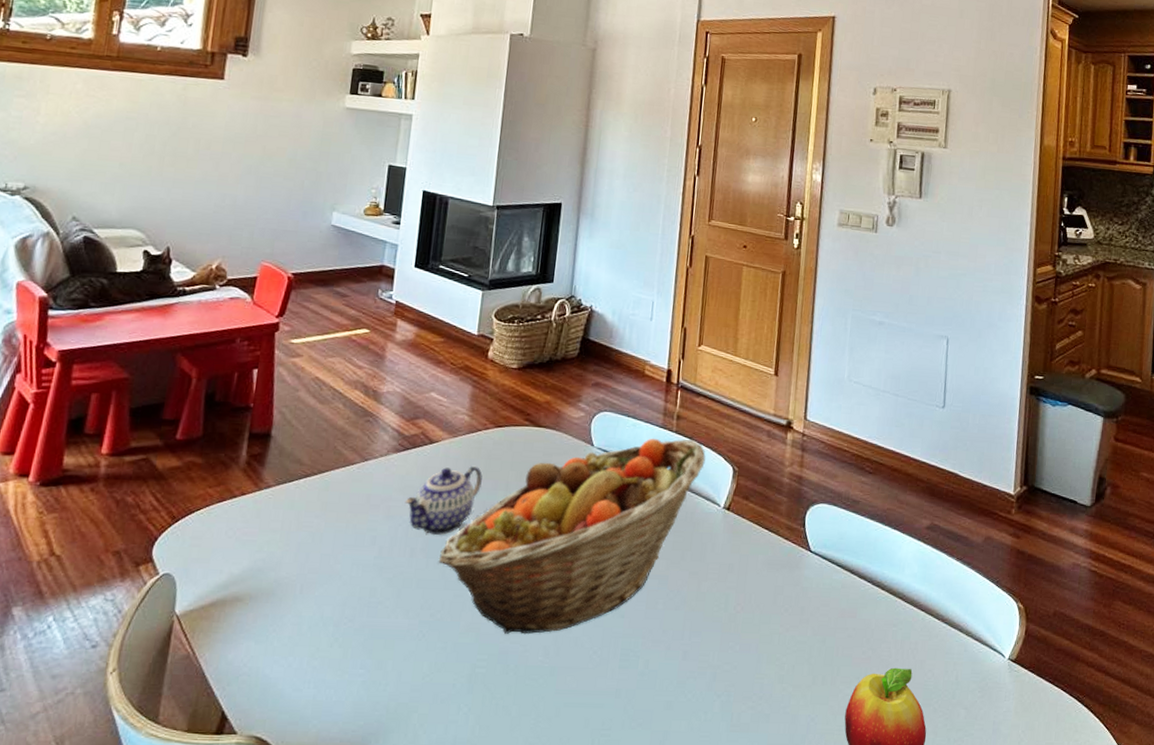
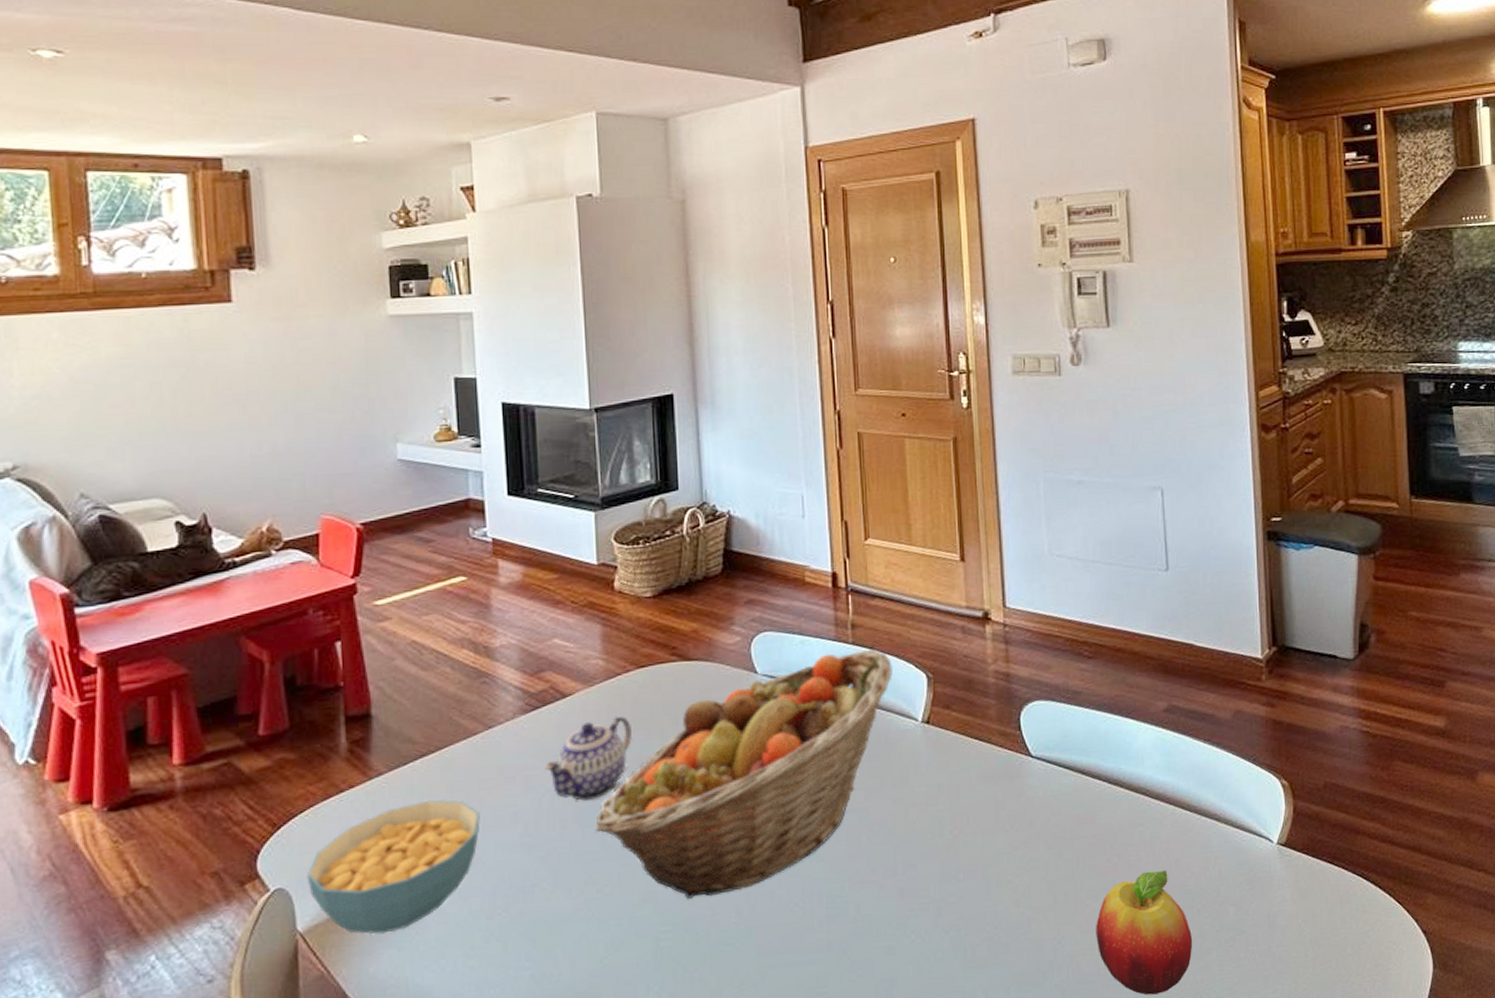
cereal bowl: none [191,515,345,627] -> present [306,799,481,934]

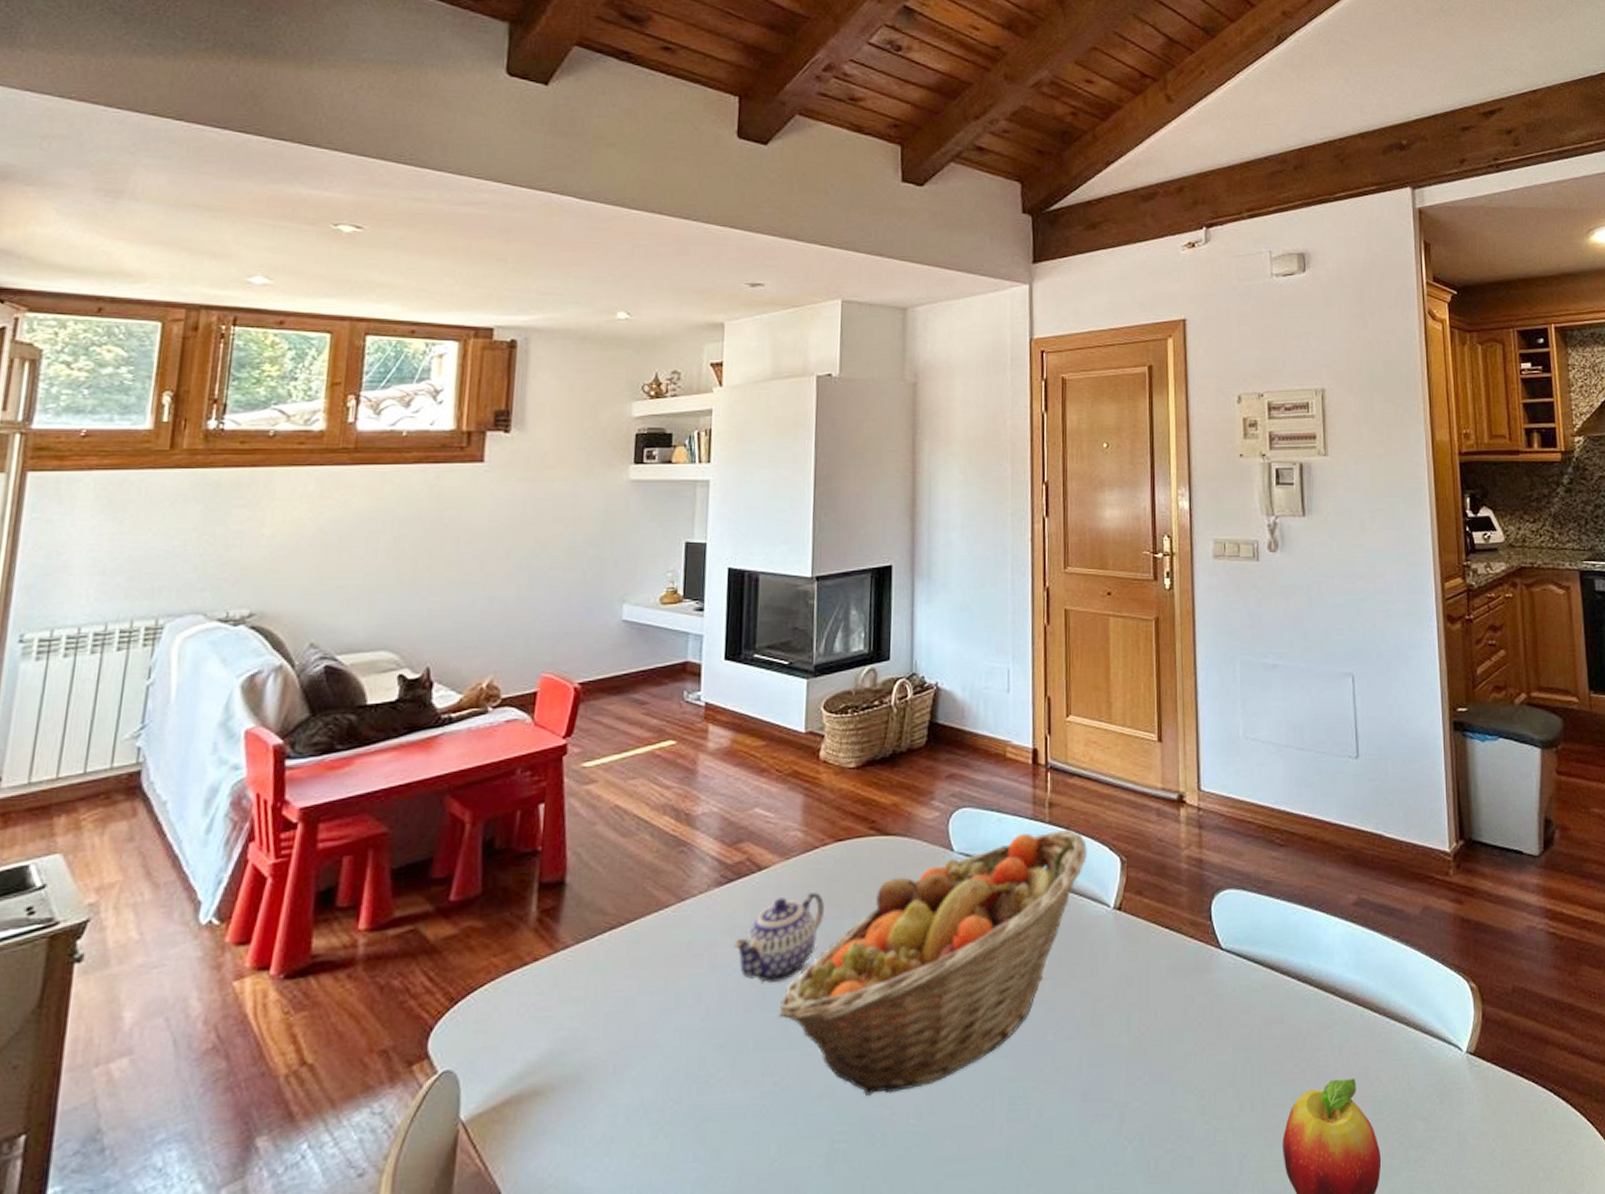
cereal bowl: present [306,799,481,934] -> none [476,976,663,1126]

